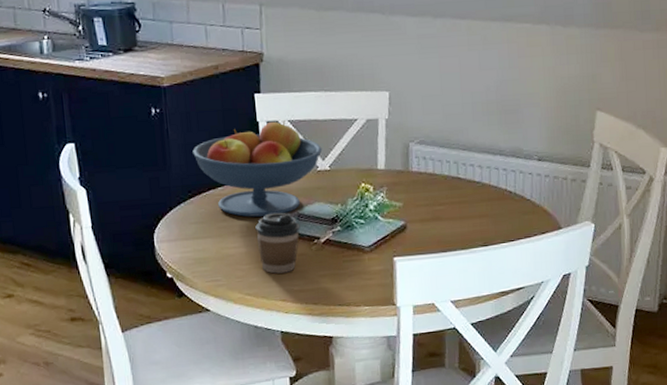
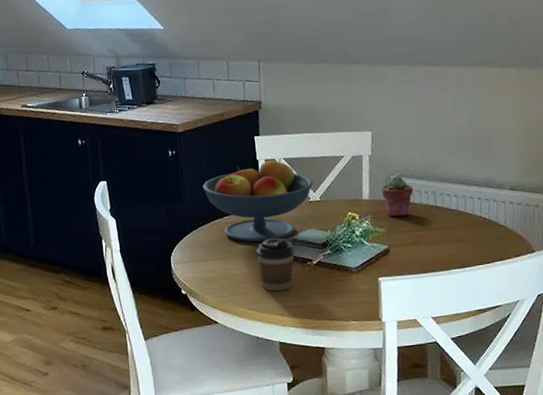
potted succulent: none [399,143,434,190] -> present [382,176,414,217]

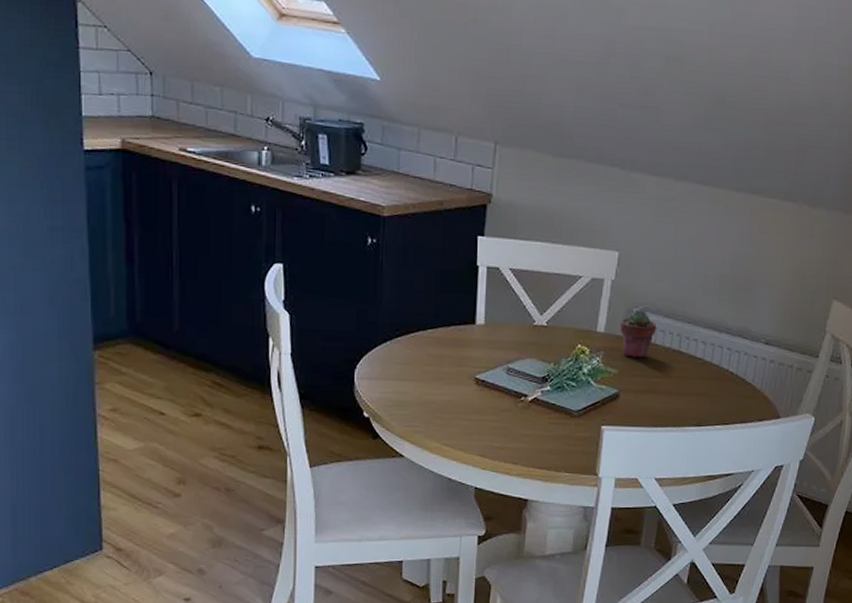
fruit bowl: present [203,157,314,242] -> none [406,267,542,367]
coffee cup: present [256,238,295,292] -> none [461,363,509,428]

